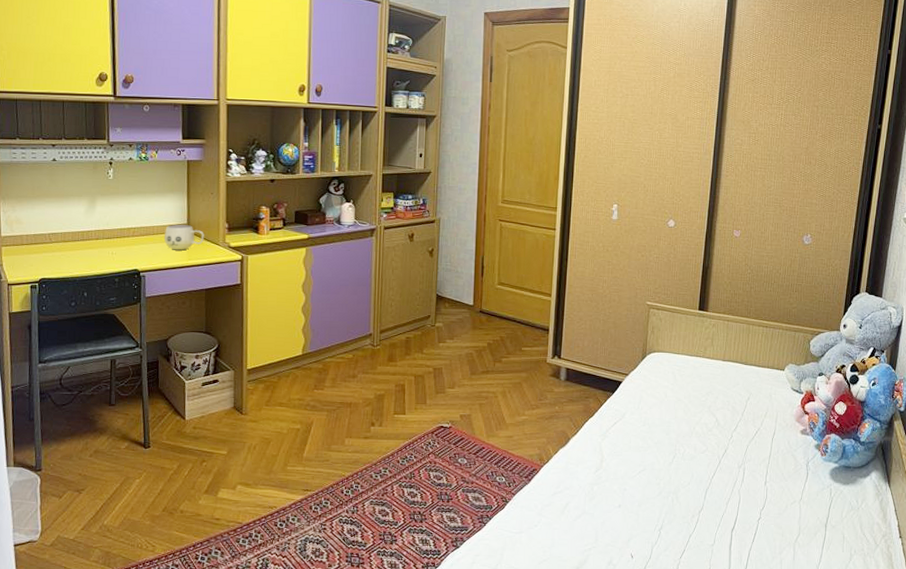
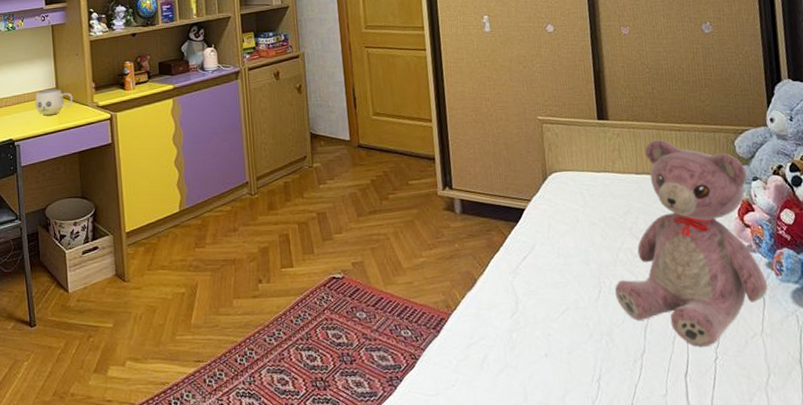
teddy bear: none [686,333,815,508] -> present [614,139,768,347]

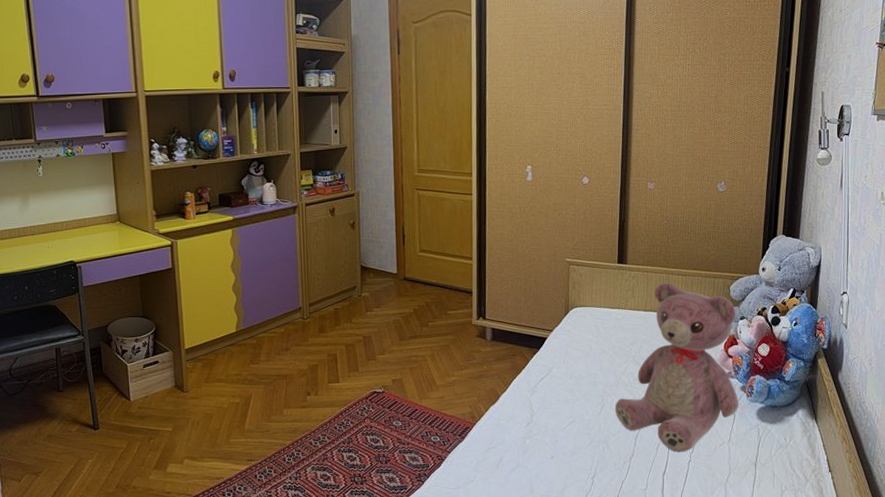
mug: present [34,88,73,116] -> none [95,214,134,240]

